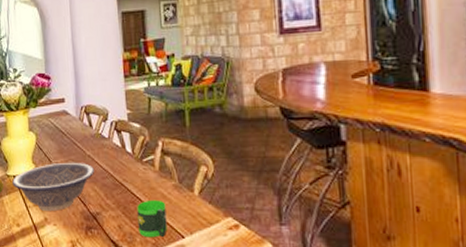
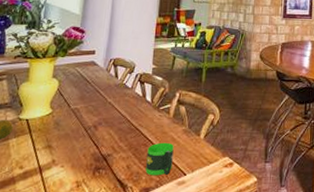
decorative bowl: present [12,162,94,211] -> none [23,107,113,153]

